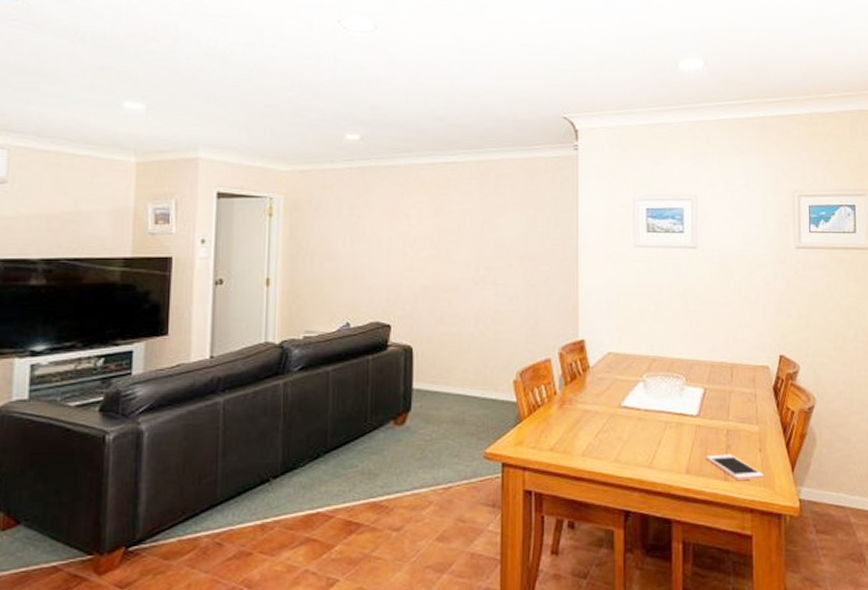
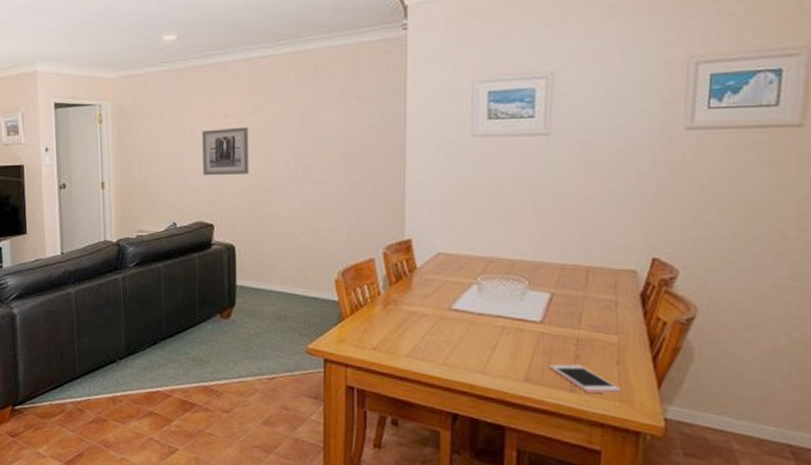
wall art: none [382,227,431,275] -> present [202,126,249,176]

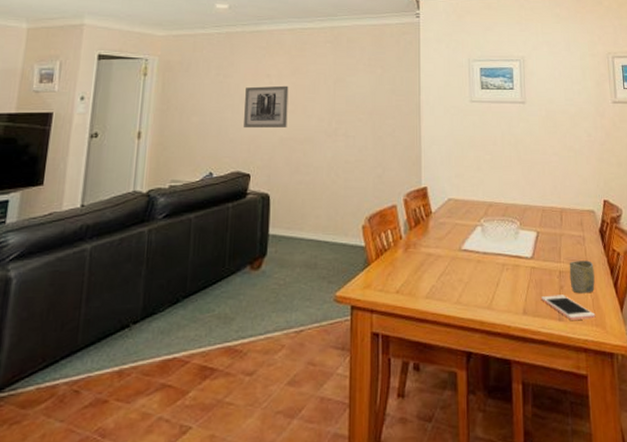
cup: none [590,328,626,366] -> present [569,260,595,294]

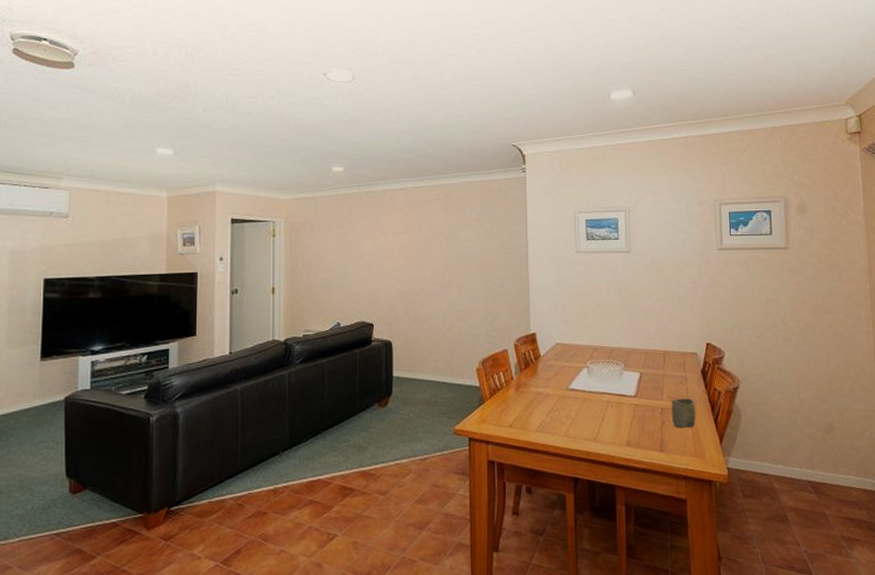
wall art: present [244,85,289,129] -> none [365,242,404,283]
cell phone: present [540,294,596,320] -> none [643,429,696,451]

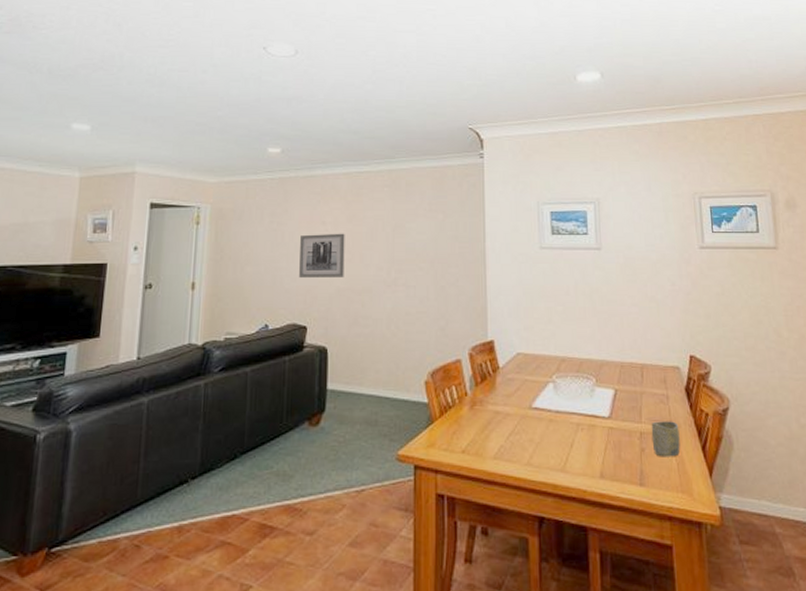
wall art: none [365,242,404,283] -> present [299,233,345,279]

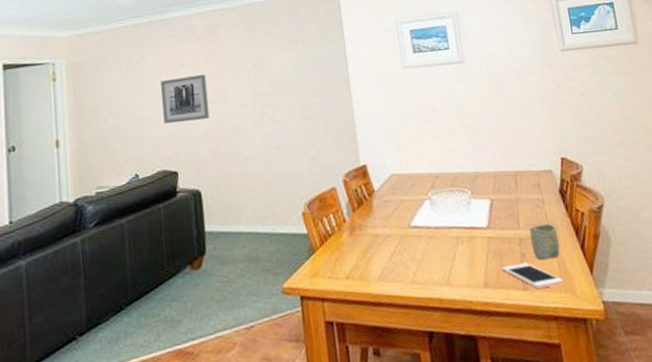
cell phone: none [619,458,681,485] -> present [501,262,564,289]

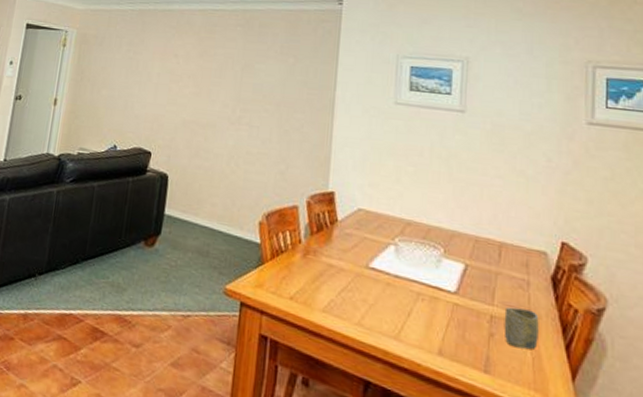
wall art: present [161,74,210,124] -> none [149,65,195,110]
cell phone: present [501,262,564,289] -> none [462,340,535,381]

